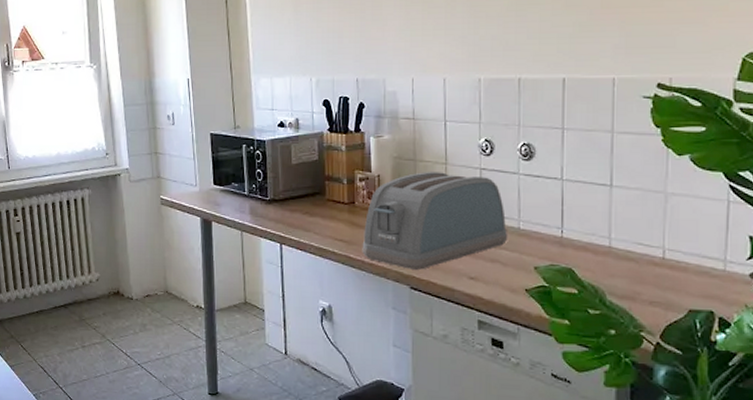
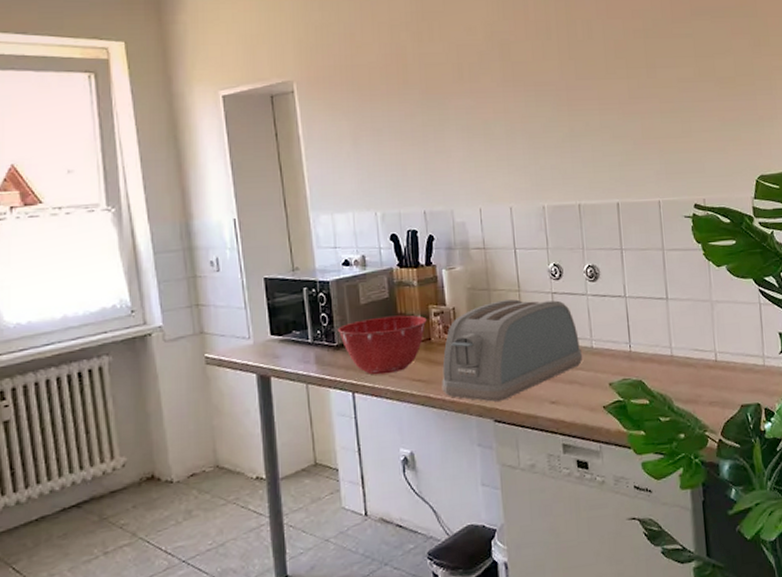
mixing bowl: none [270,177,352,231] -> present [337,315,427,375]

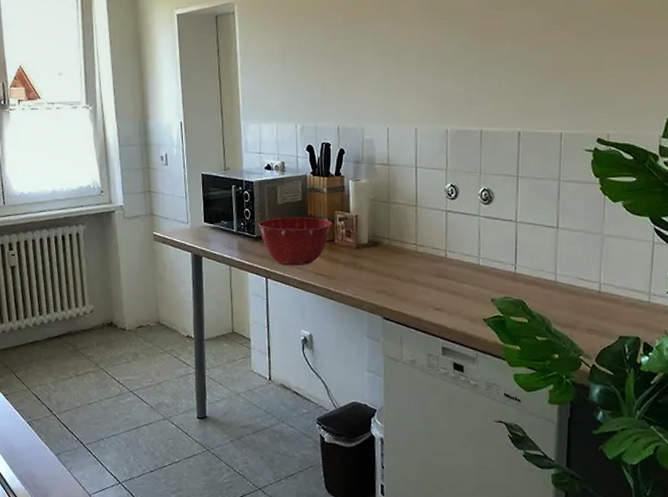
toaster: present [442,299,583,402] -> none [340,213,470,302]

